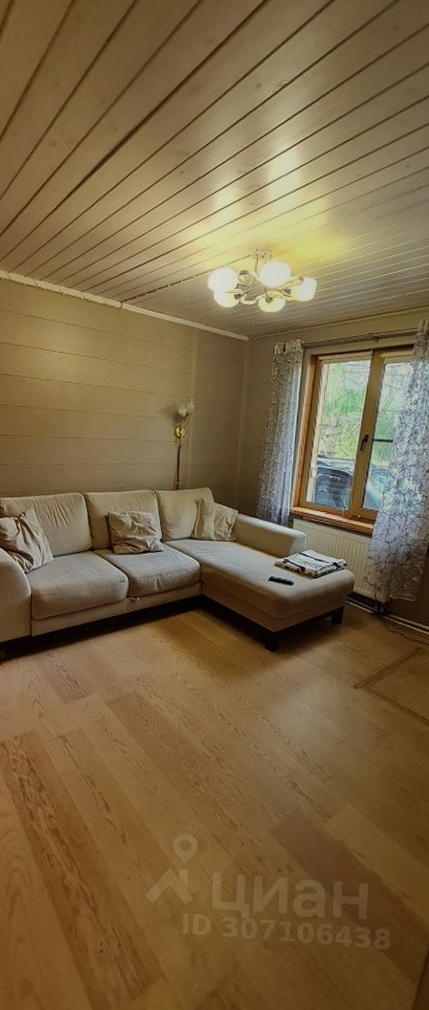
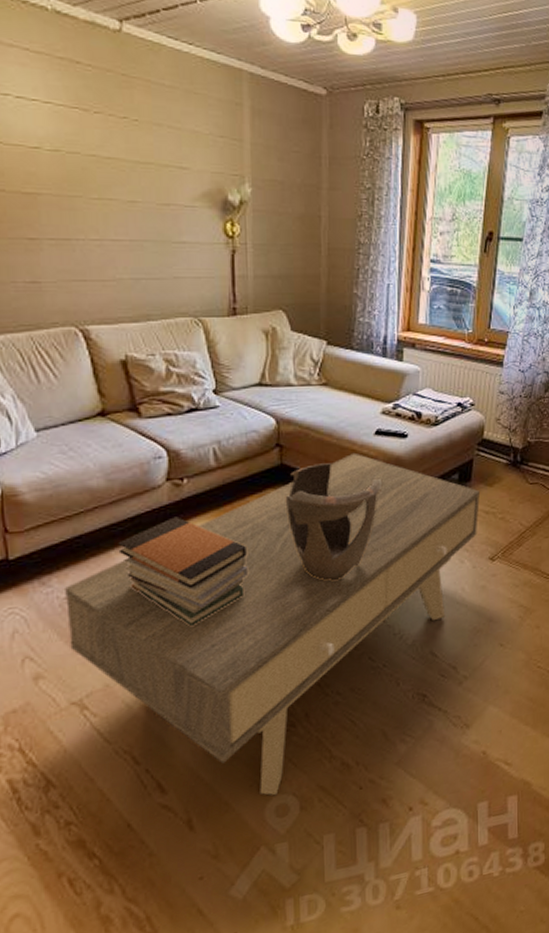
coffee table: none [61,592,348,833] -> present [65,452,480,796]
book stack: none [94,622,175,699] -> present [118,516,249,627]
decorative bowl: none [202,597,273,683] -> present [285,463,383,581]

